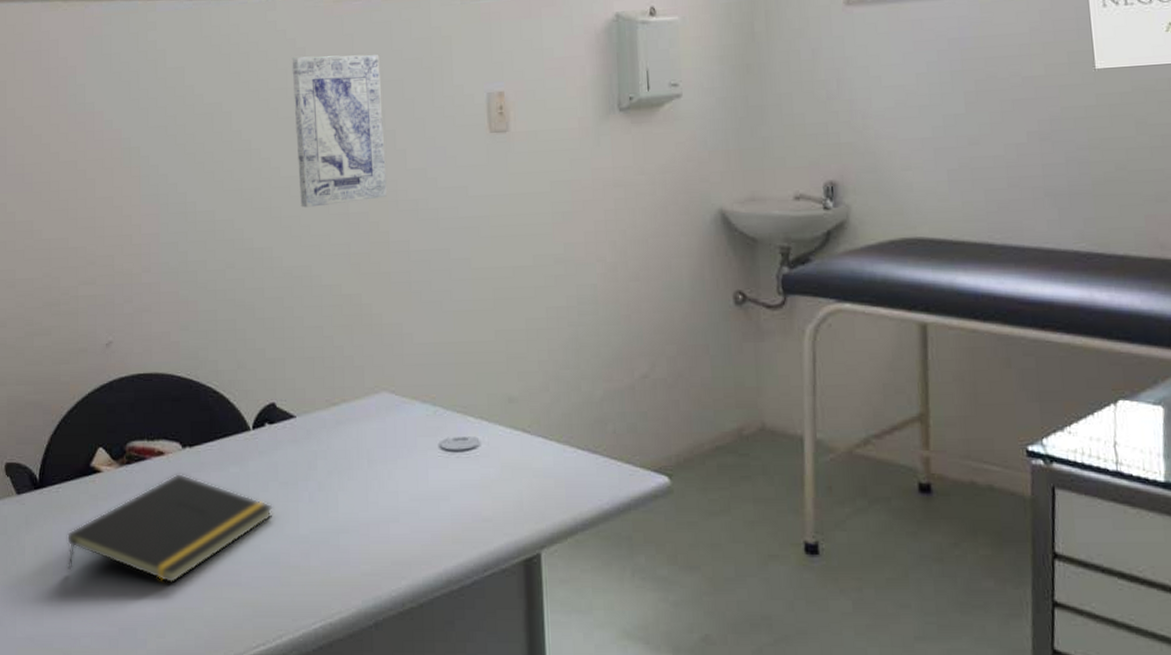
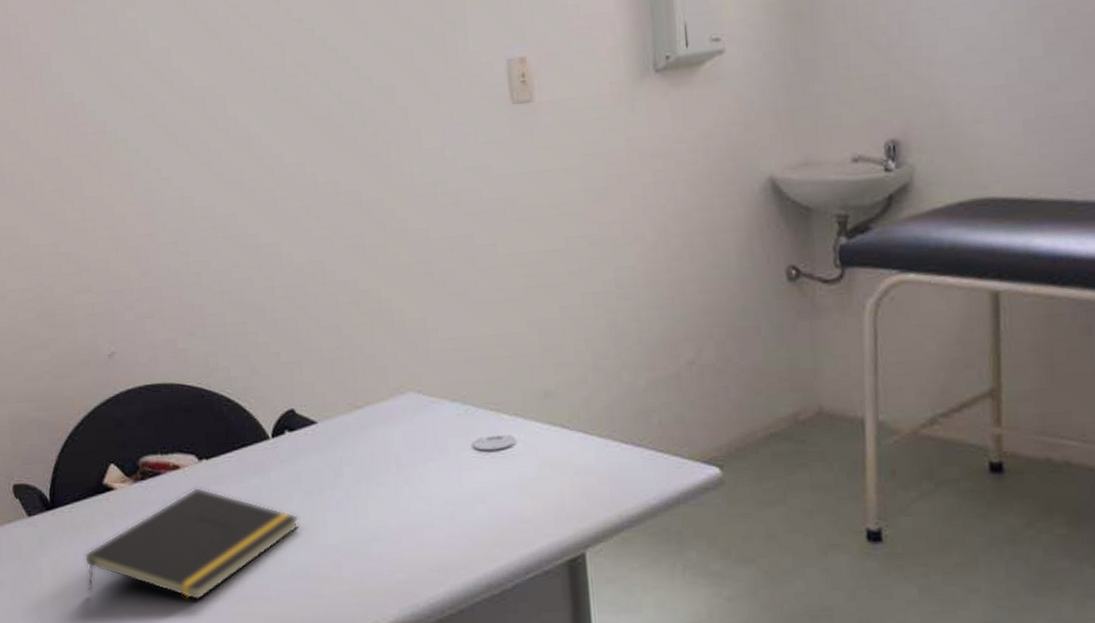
wall art: present [292,54,387,208] -> none [288,22,402,197]

